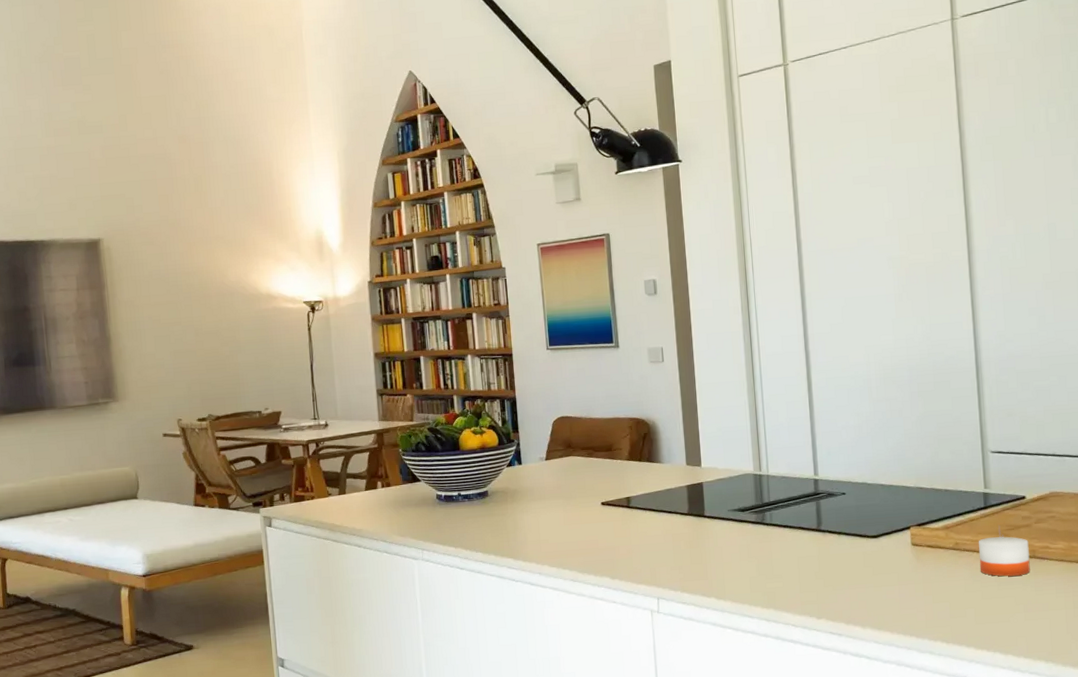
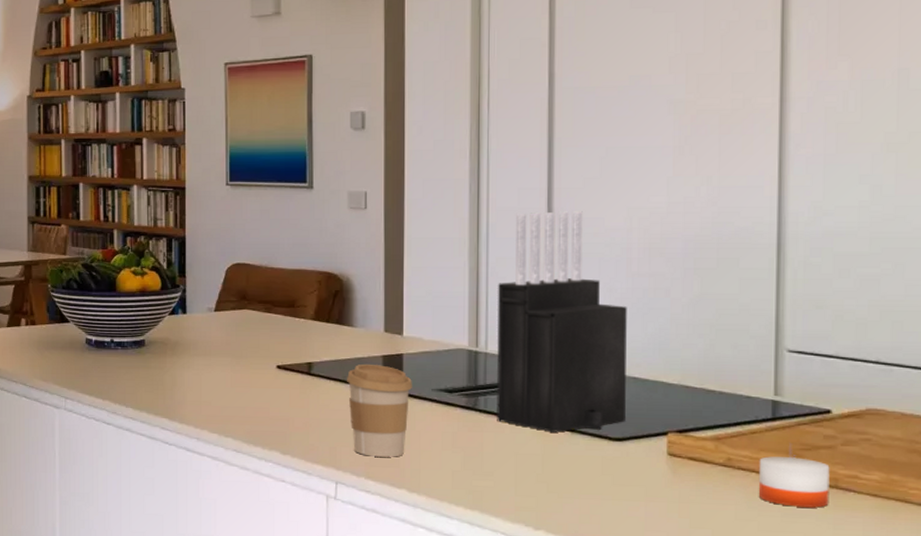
coffee cup: none [659,493,713,573] -> present [347,363,413,457]
knife block: none [772,351,878,536] -> present [497,211,627,432]

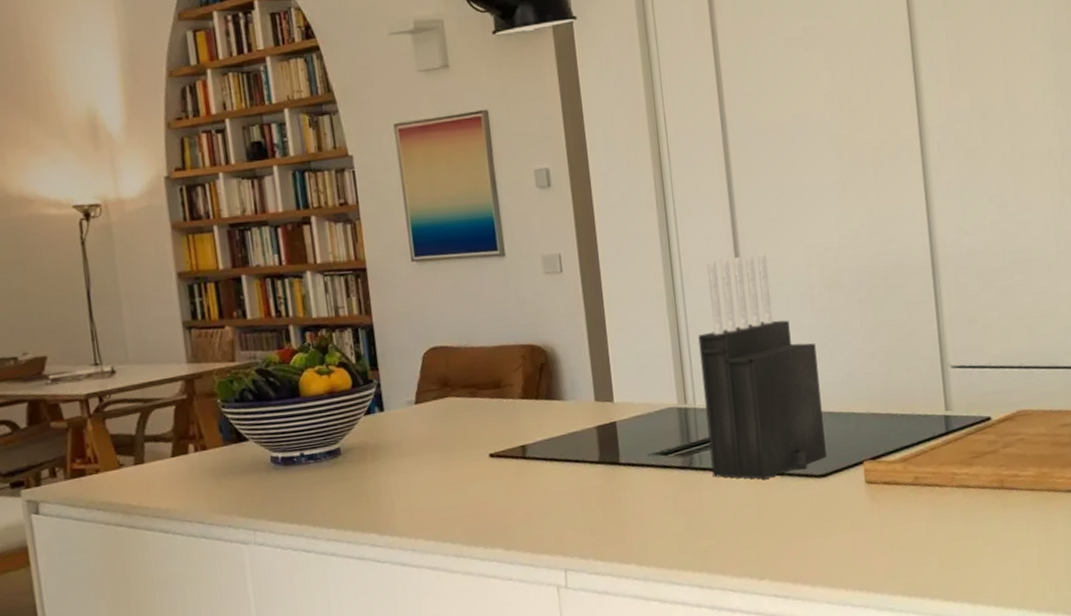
coffee cup: present [347,363,413,457] -> none [563,436,630,536]
candle: present [758,456,830,508] -> none [940,465,999,513]

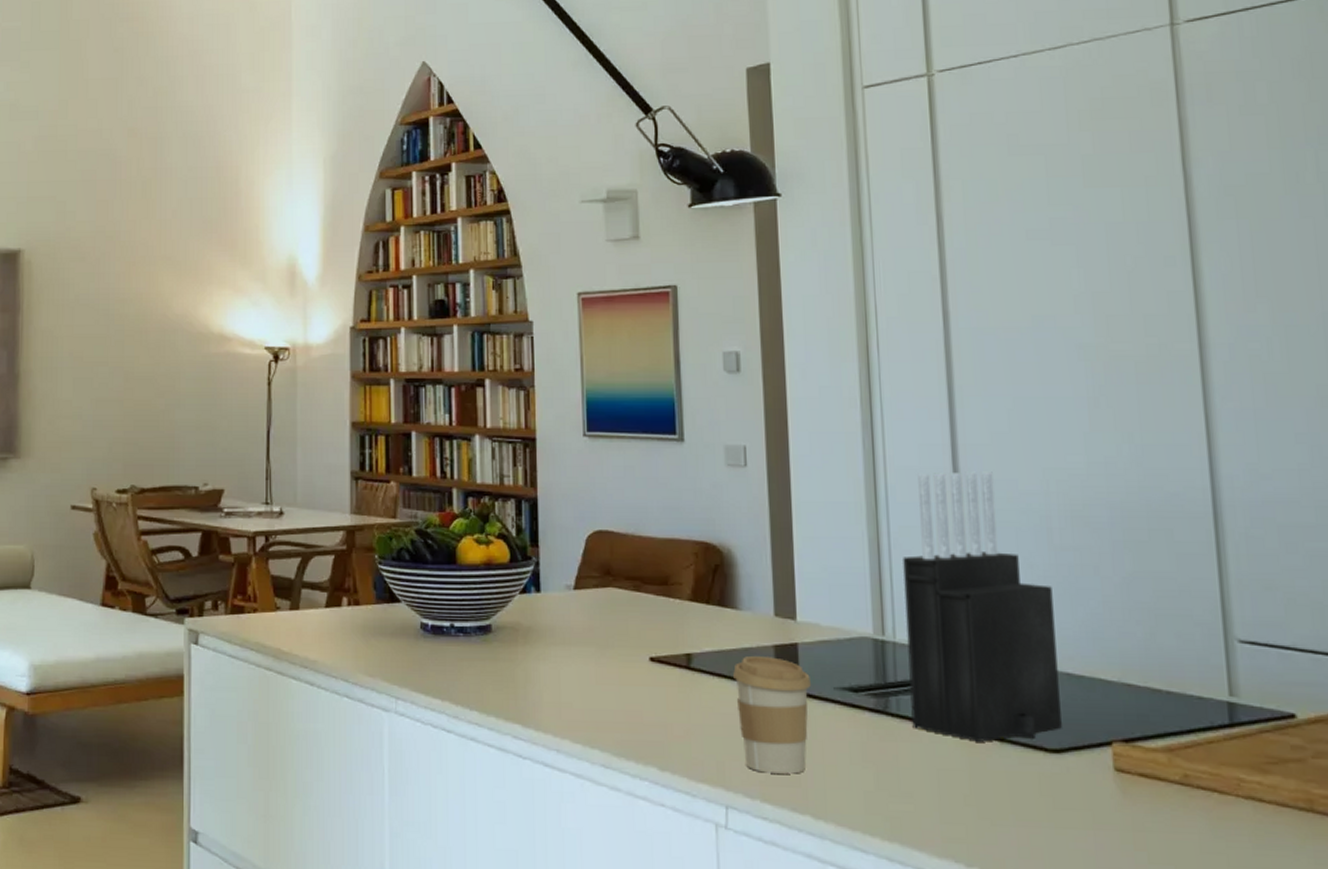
coffee cup: none [563,436,630,536] -> present [733,655,812,774]

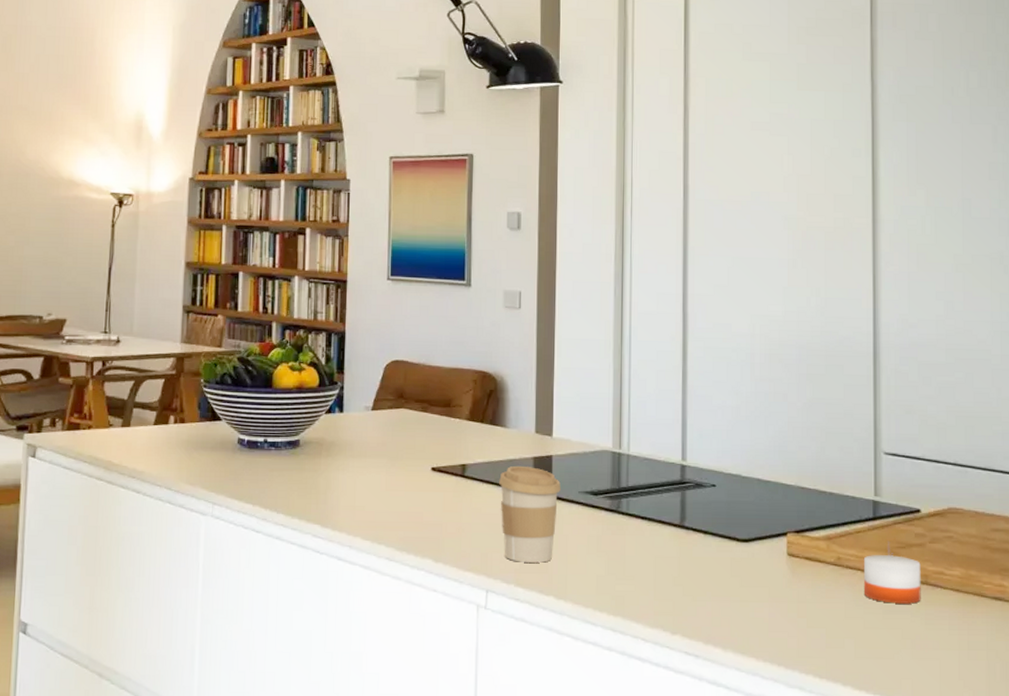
knife block: present [903,471,1062,742] -> none [638,316,751,534]
candle: none [1220,771,1306,837] -> present [863,554,921,604]

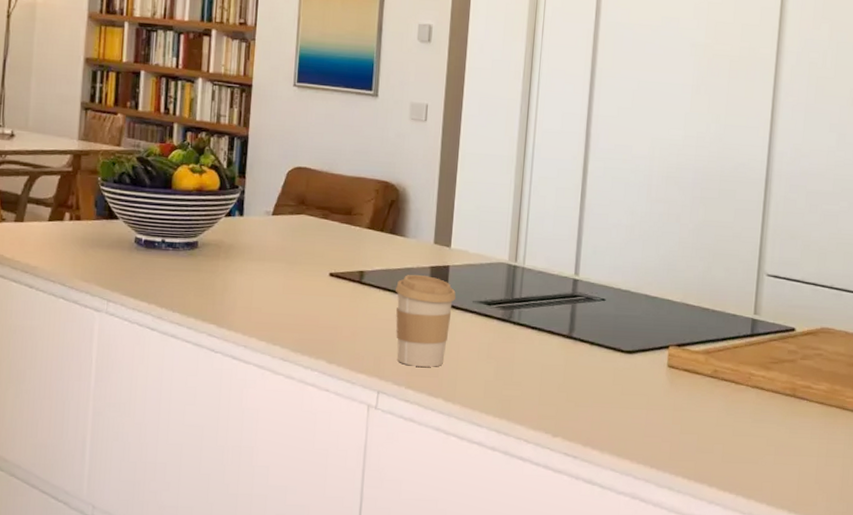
candle: present [863,554,921,604] -> none [735,368,791,414]

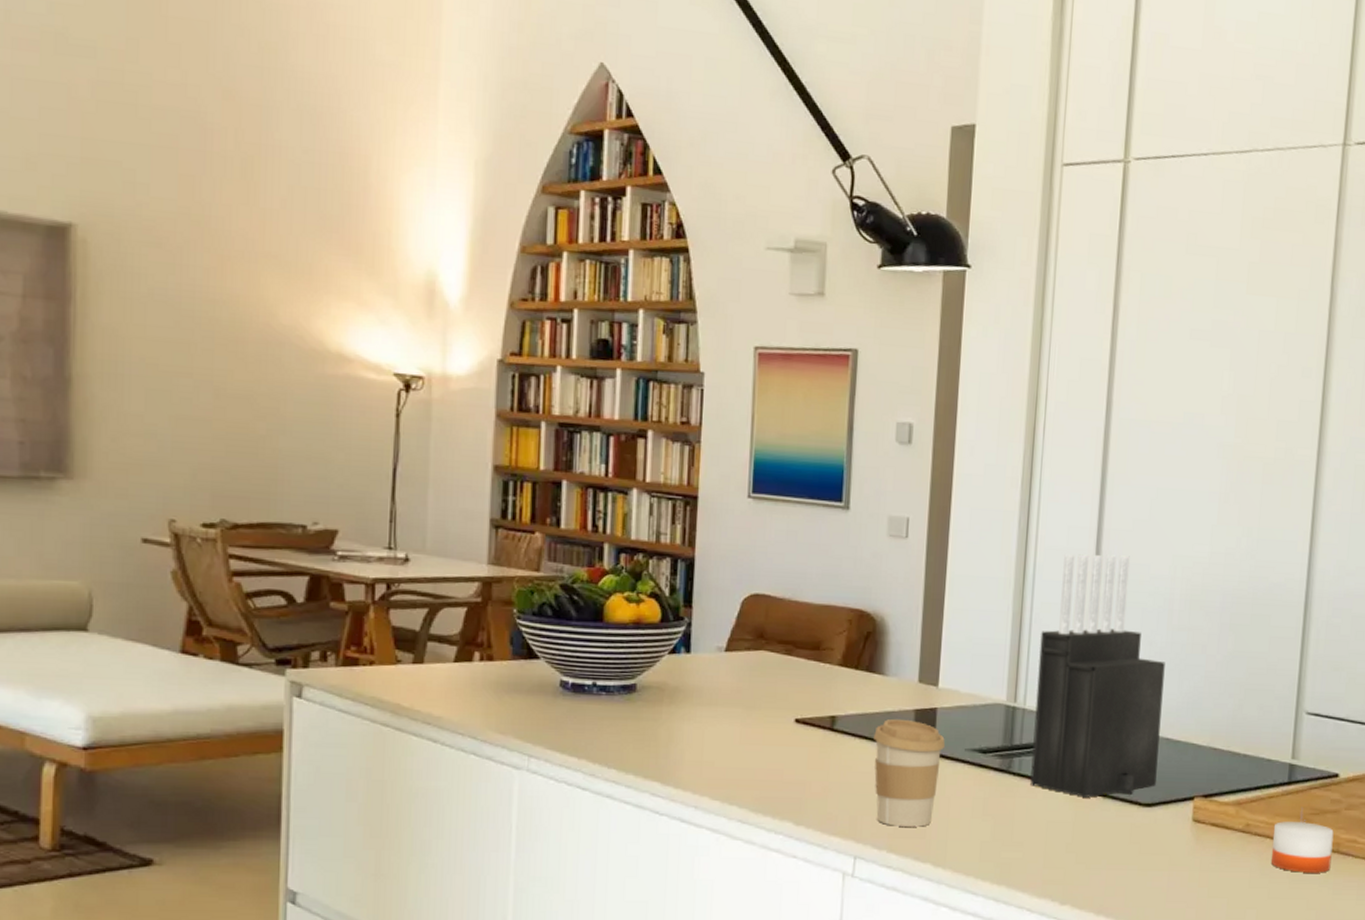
knife block: none [528,135,645,345] -> present [1030,553,1165,798]
candle: none [735,368,791,414] -> present [1270,821,1334,873]

